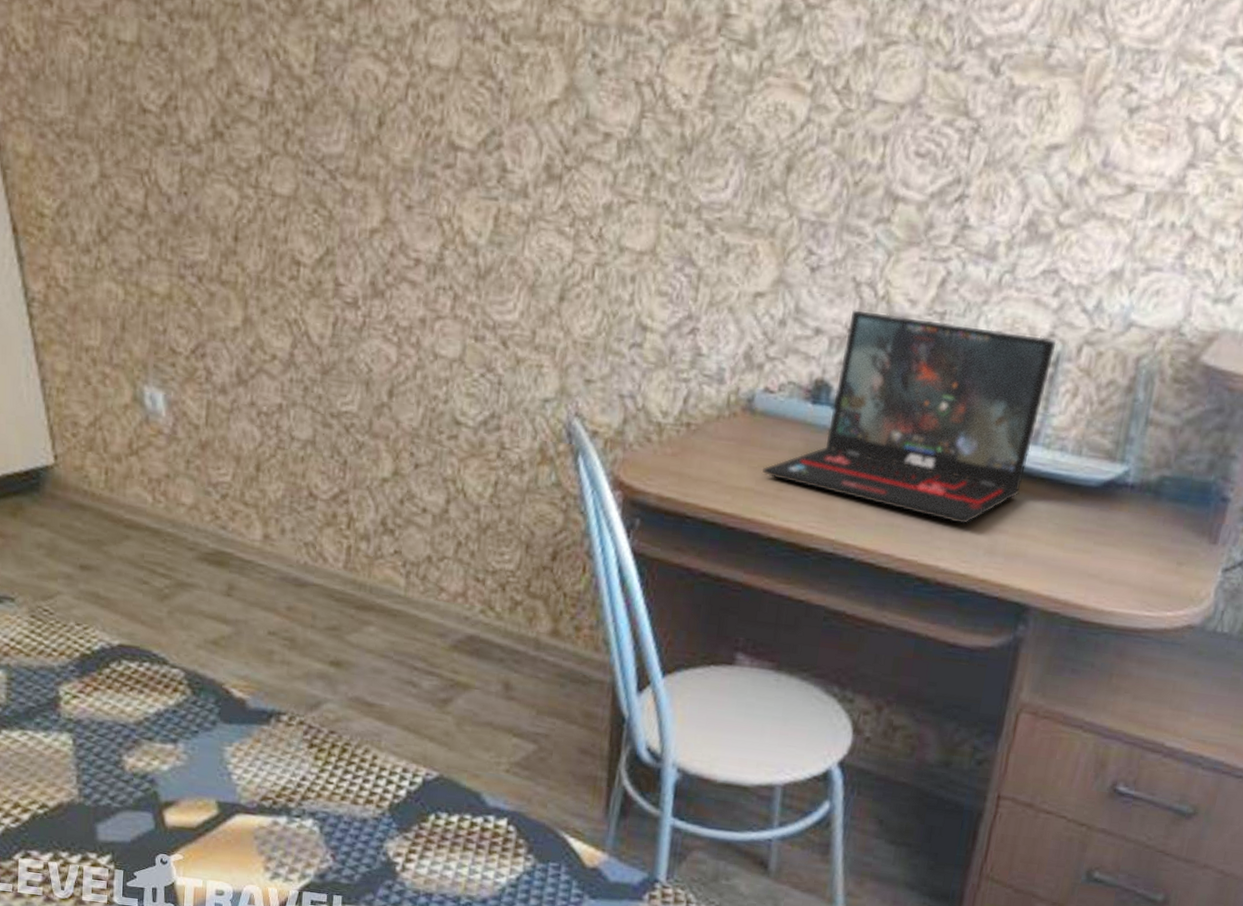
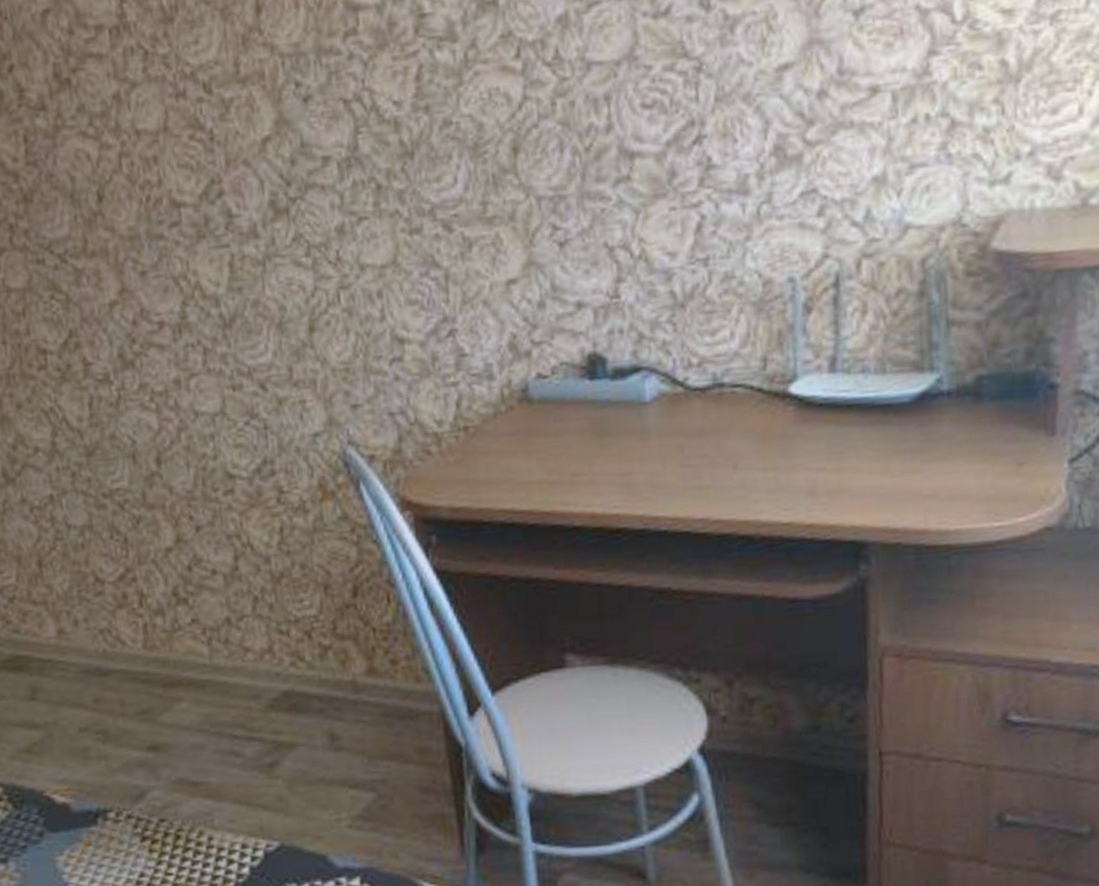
laptop: present [762,310,1057,525] -> none [552,260,833,472]

